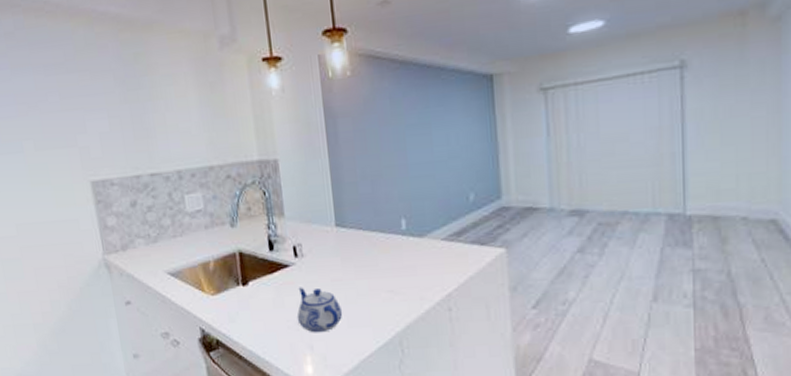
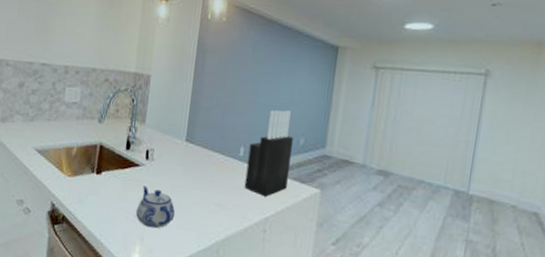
knife block: none [411,164,465,270] -> present [244,110,293,197]

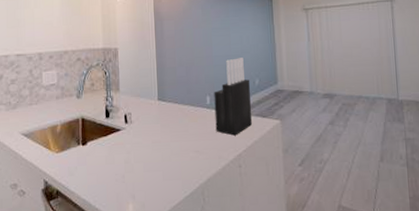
teapot: present [135,185,176,229] -> none [123,147,160,185]

